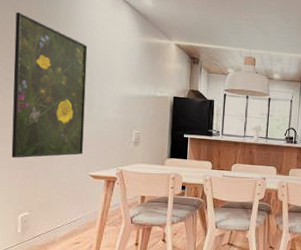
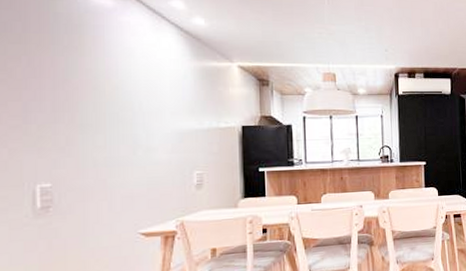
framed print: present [11,12,88,158] -> none [22,44,128,226]

